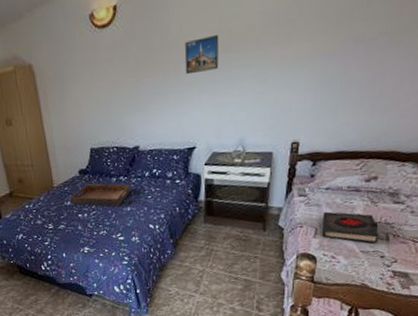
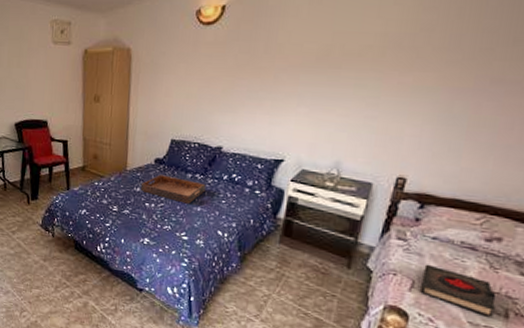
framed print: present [184,34,219,75] -> none [286,48,330,85]

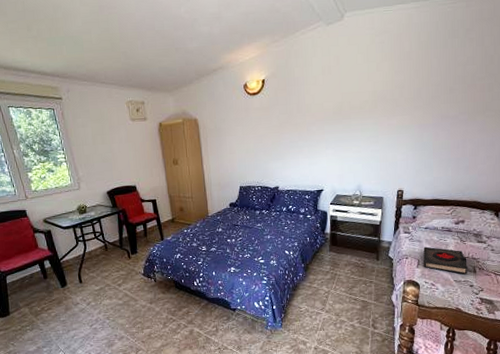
serving tray: present [141,174,206,204] -> none [222,215,272,235]

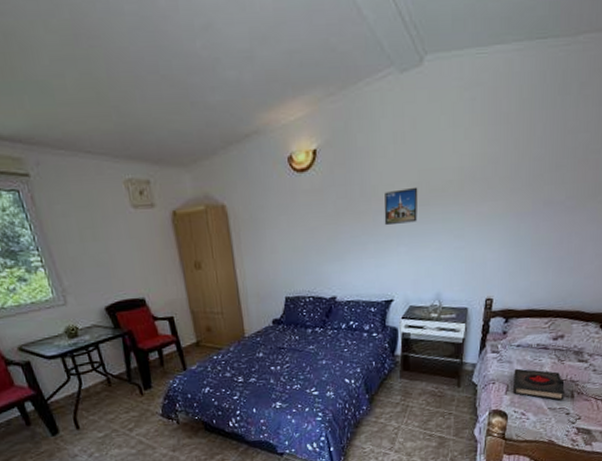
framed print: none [315,105,342,134] -> present [384,187,418,226]

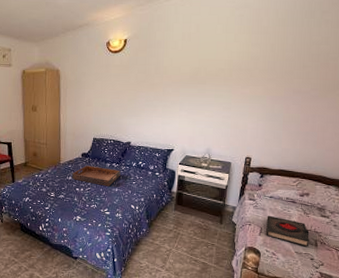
serving tray: none [263,334,327,360] -> present [72,165,121,187]
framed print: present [384,187,418,226] -> none [171,70,198,96]

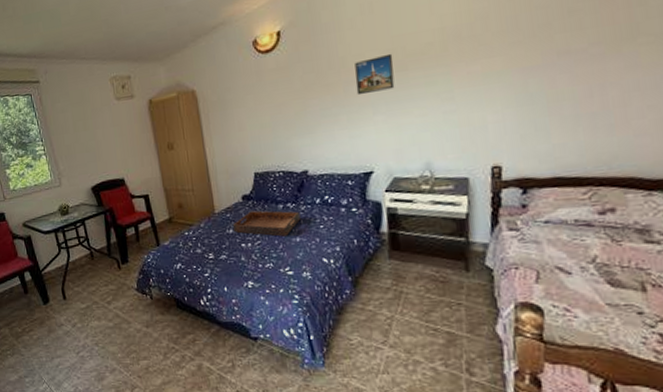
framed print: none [171,70,198,96] -> present [355,53,395,96]
book: present [265,215,310,247] -> none [544,250,631,294]

